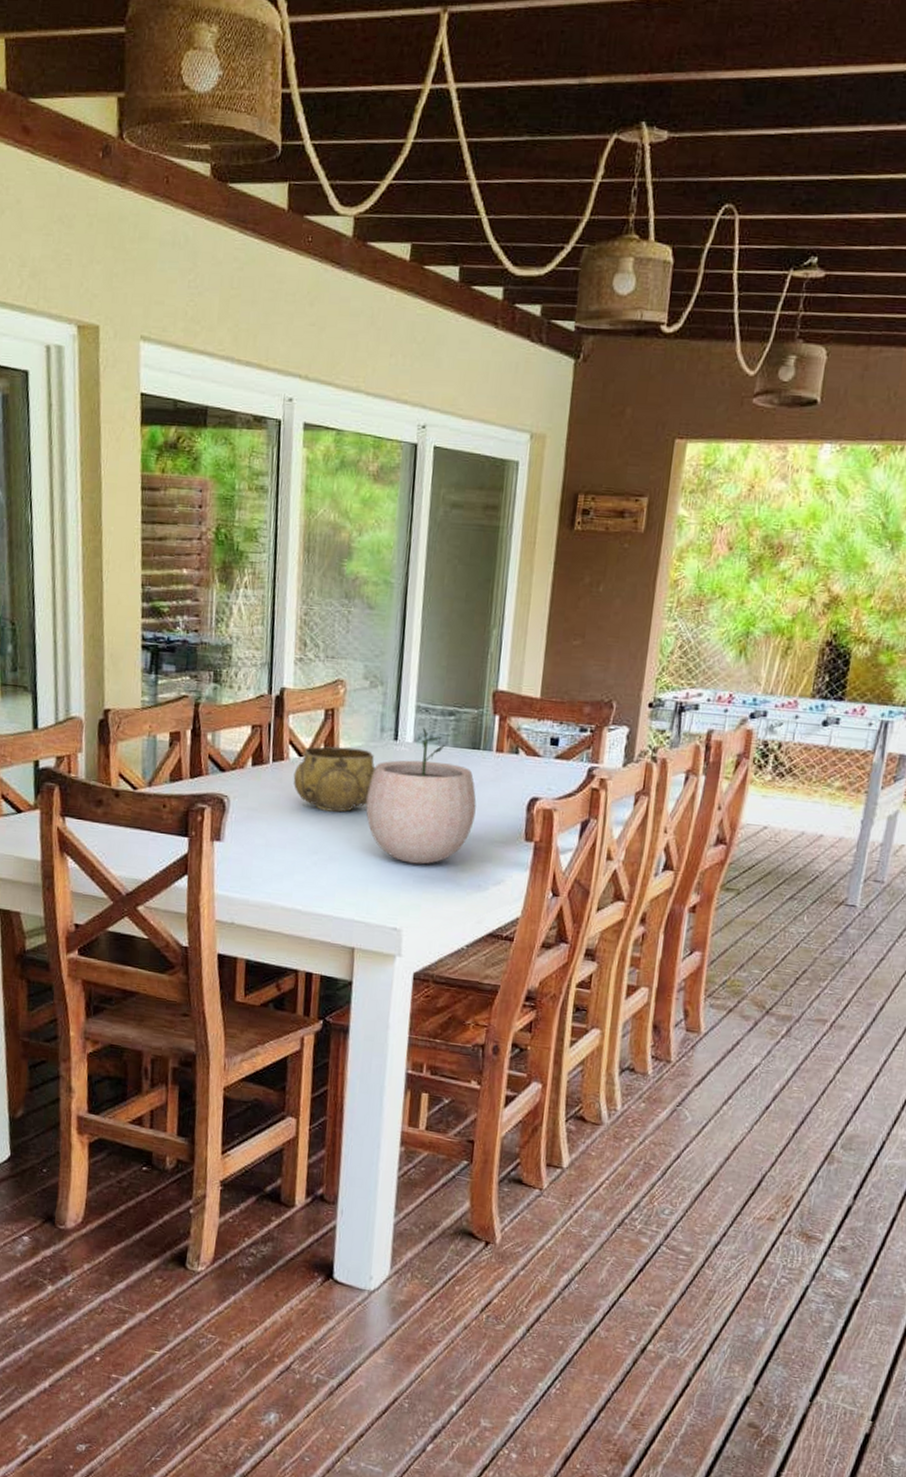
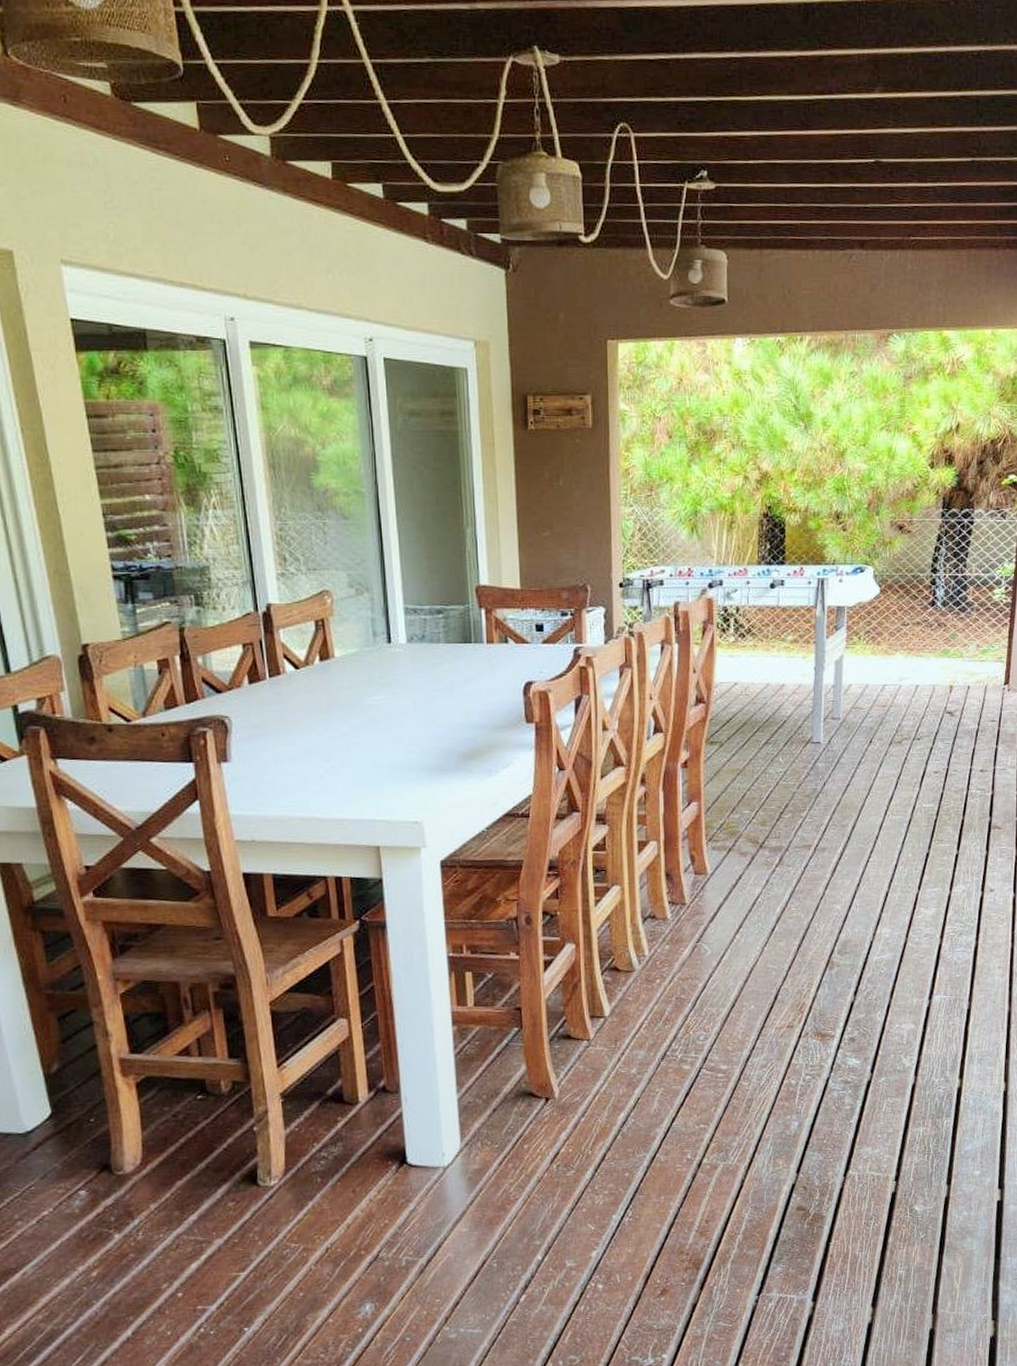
decorative bowl: present [293,746,376,812] -> none [293,655,374,719]
plant pot: present [366,728,477,865] -> none [369,628,476,758]

